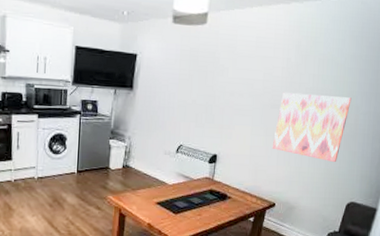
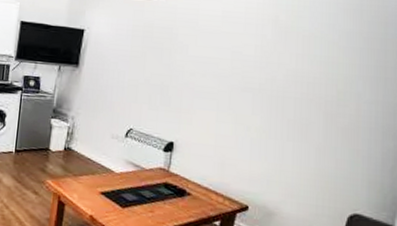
wall art: present [272,92,352,163] -> none [243,73,350,162]

